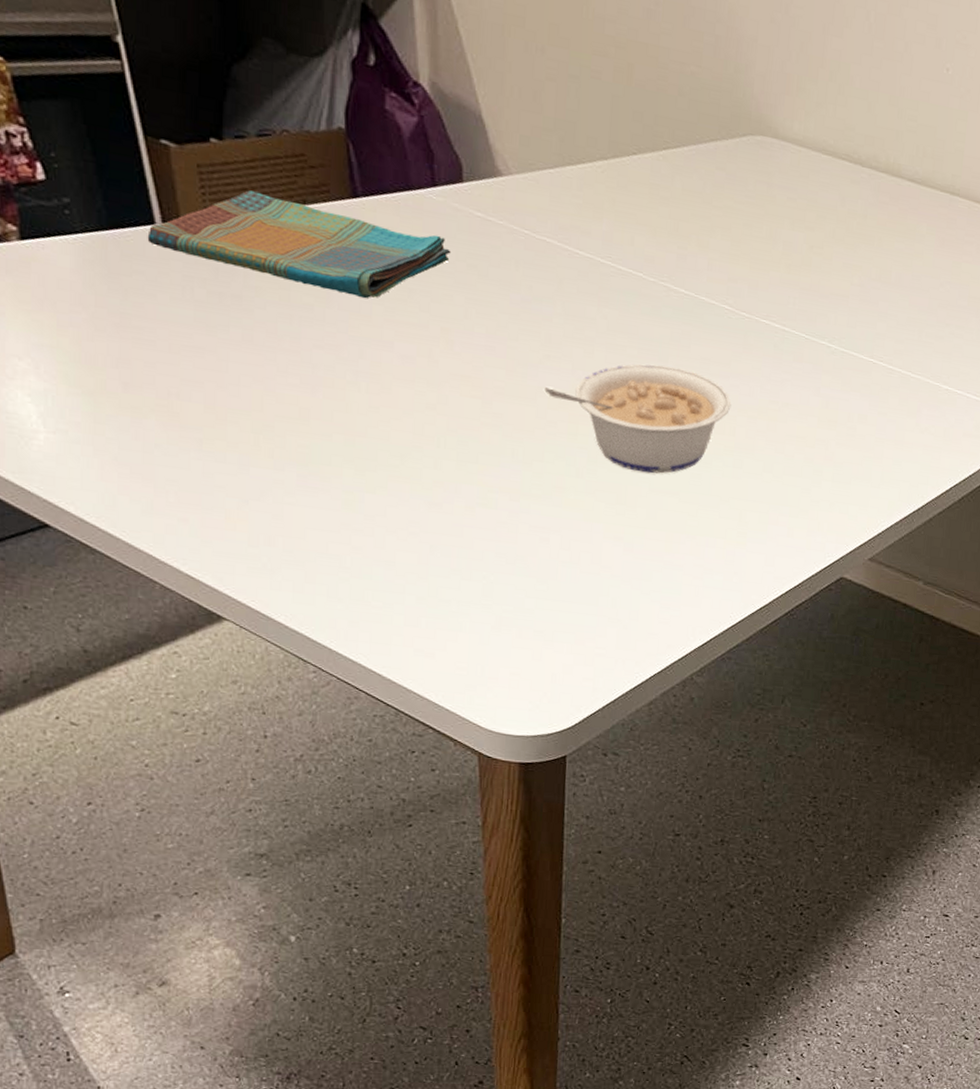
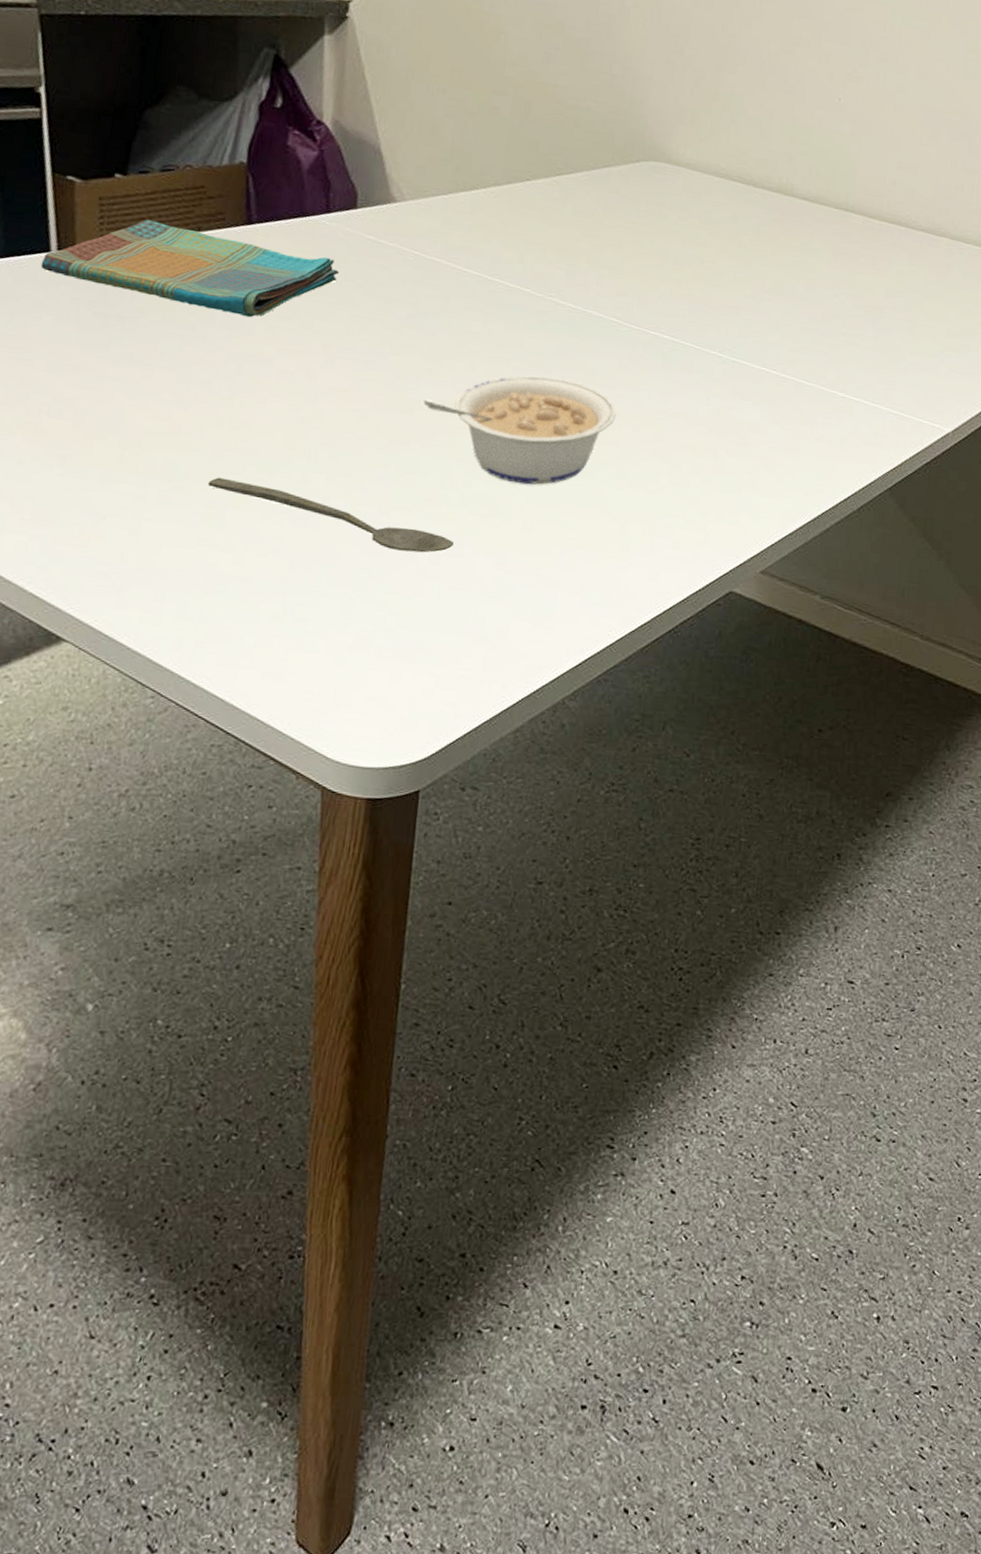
spoon: none [343,463,584,539] -> present [207,477,455,553]

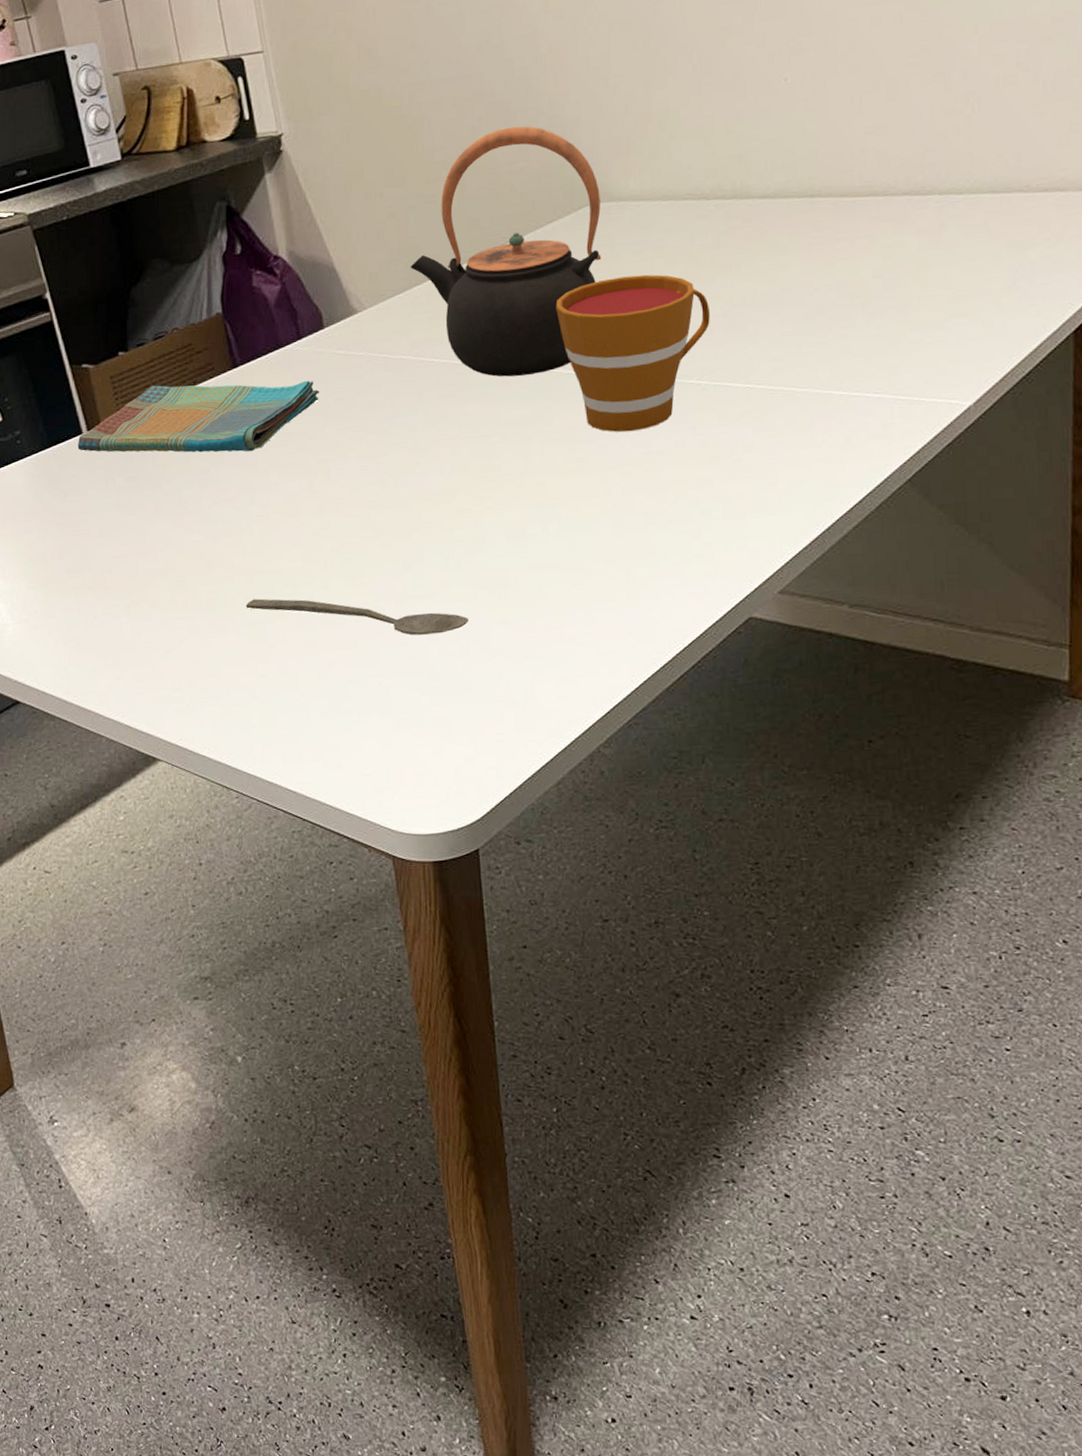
legume: present [423,376,617,485] -> none [416,443,603,553]
teapot: none [460,63,659,310] -> present [410,126,602,377]
cup: none [597,234,741,388] -> present [555,274,710,432]

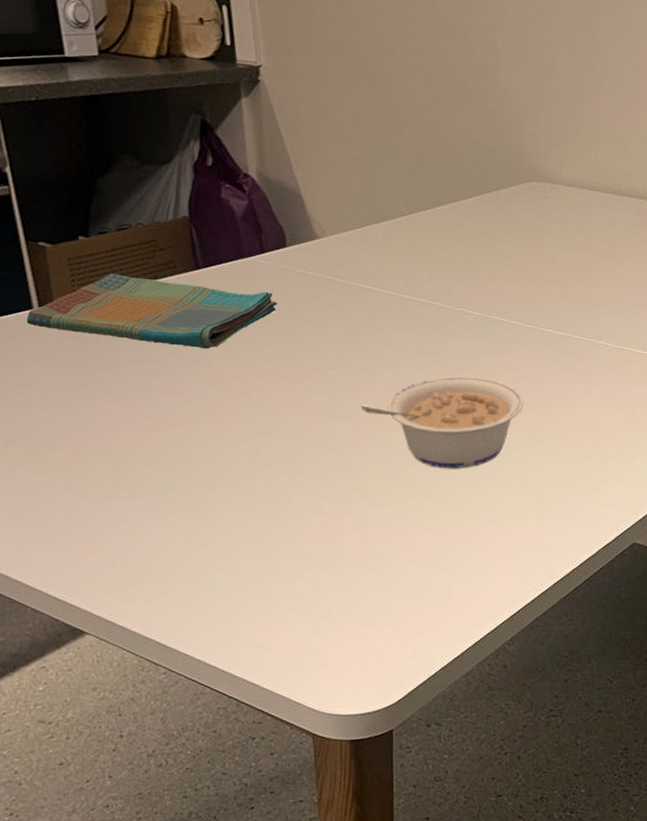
spoon: present [245,598,469,635] -> none [189,486,400,534]
teapot: present [410,126,602,377] -> none [370,103,538,317]
legume: none [416,443,603,553] -> present [361,377,524,469]
cup: present [555,274,710,432] -> none [494,246,619,378]

